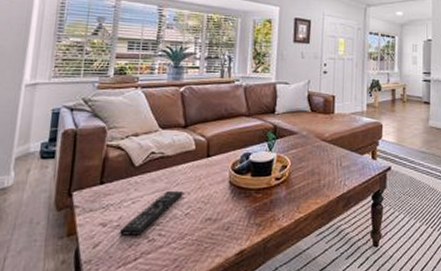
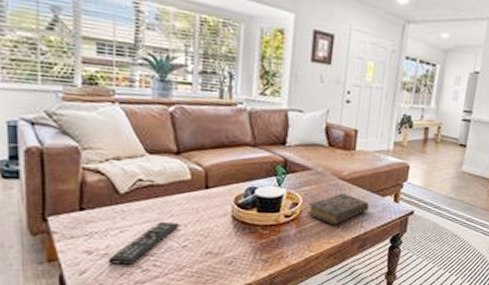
book: none [294,154,350,185] -> present [306,193,370,226]

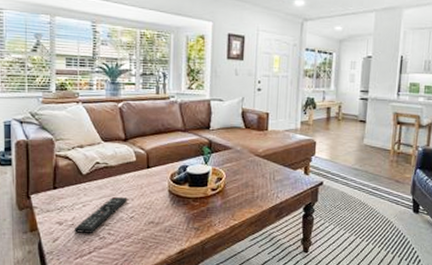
book: present [306,193,370,226] -> none [229,168,283,197]

